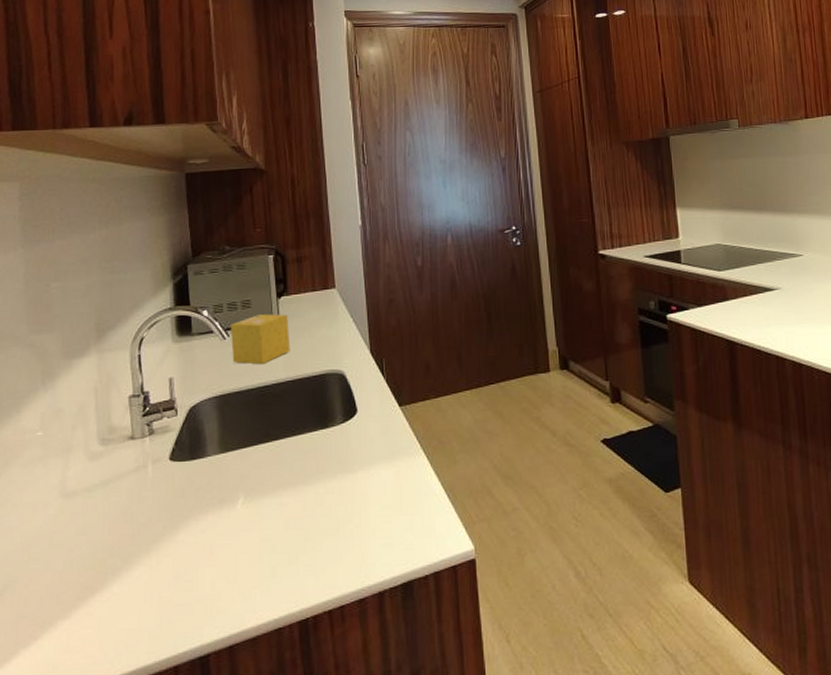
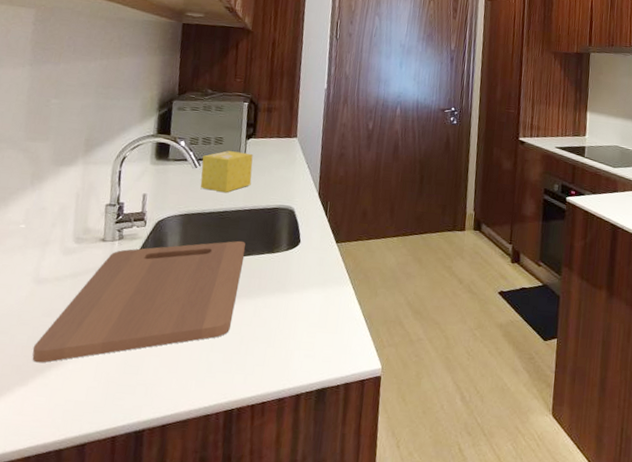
cutting board: none [71,418,295,590] -> present [32,240,246,363]

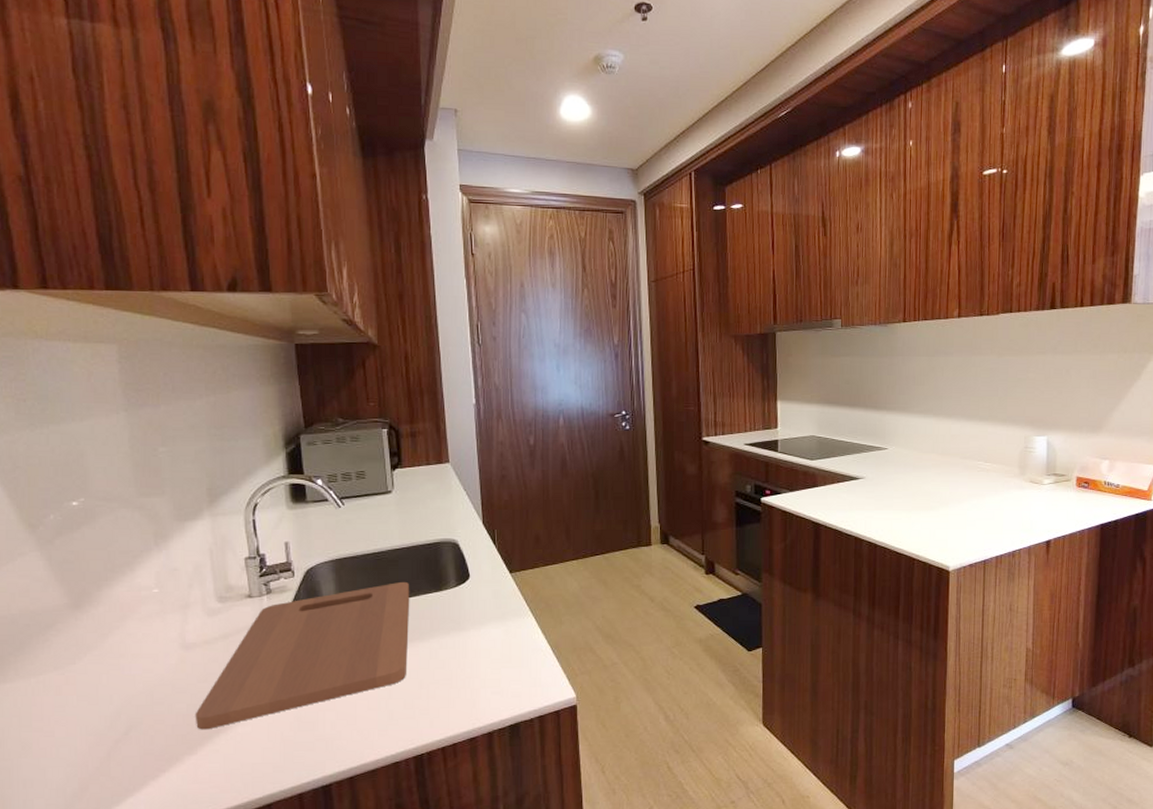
sponge: present [200,150,253,193] -> none [345,485,405,532]

